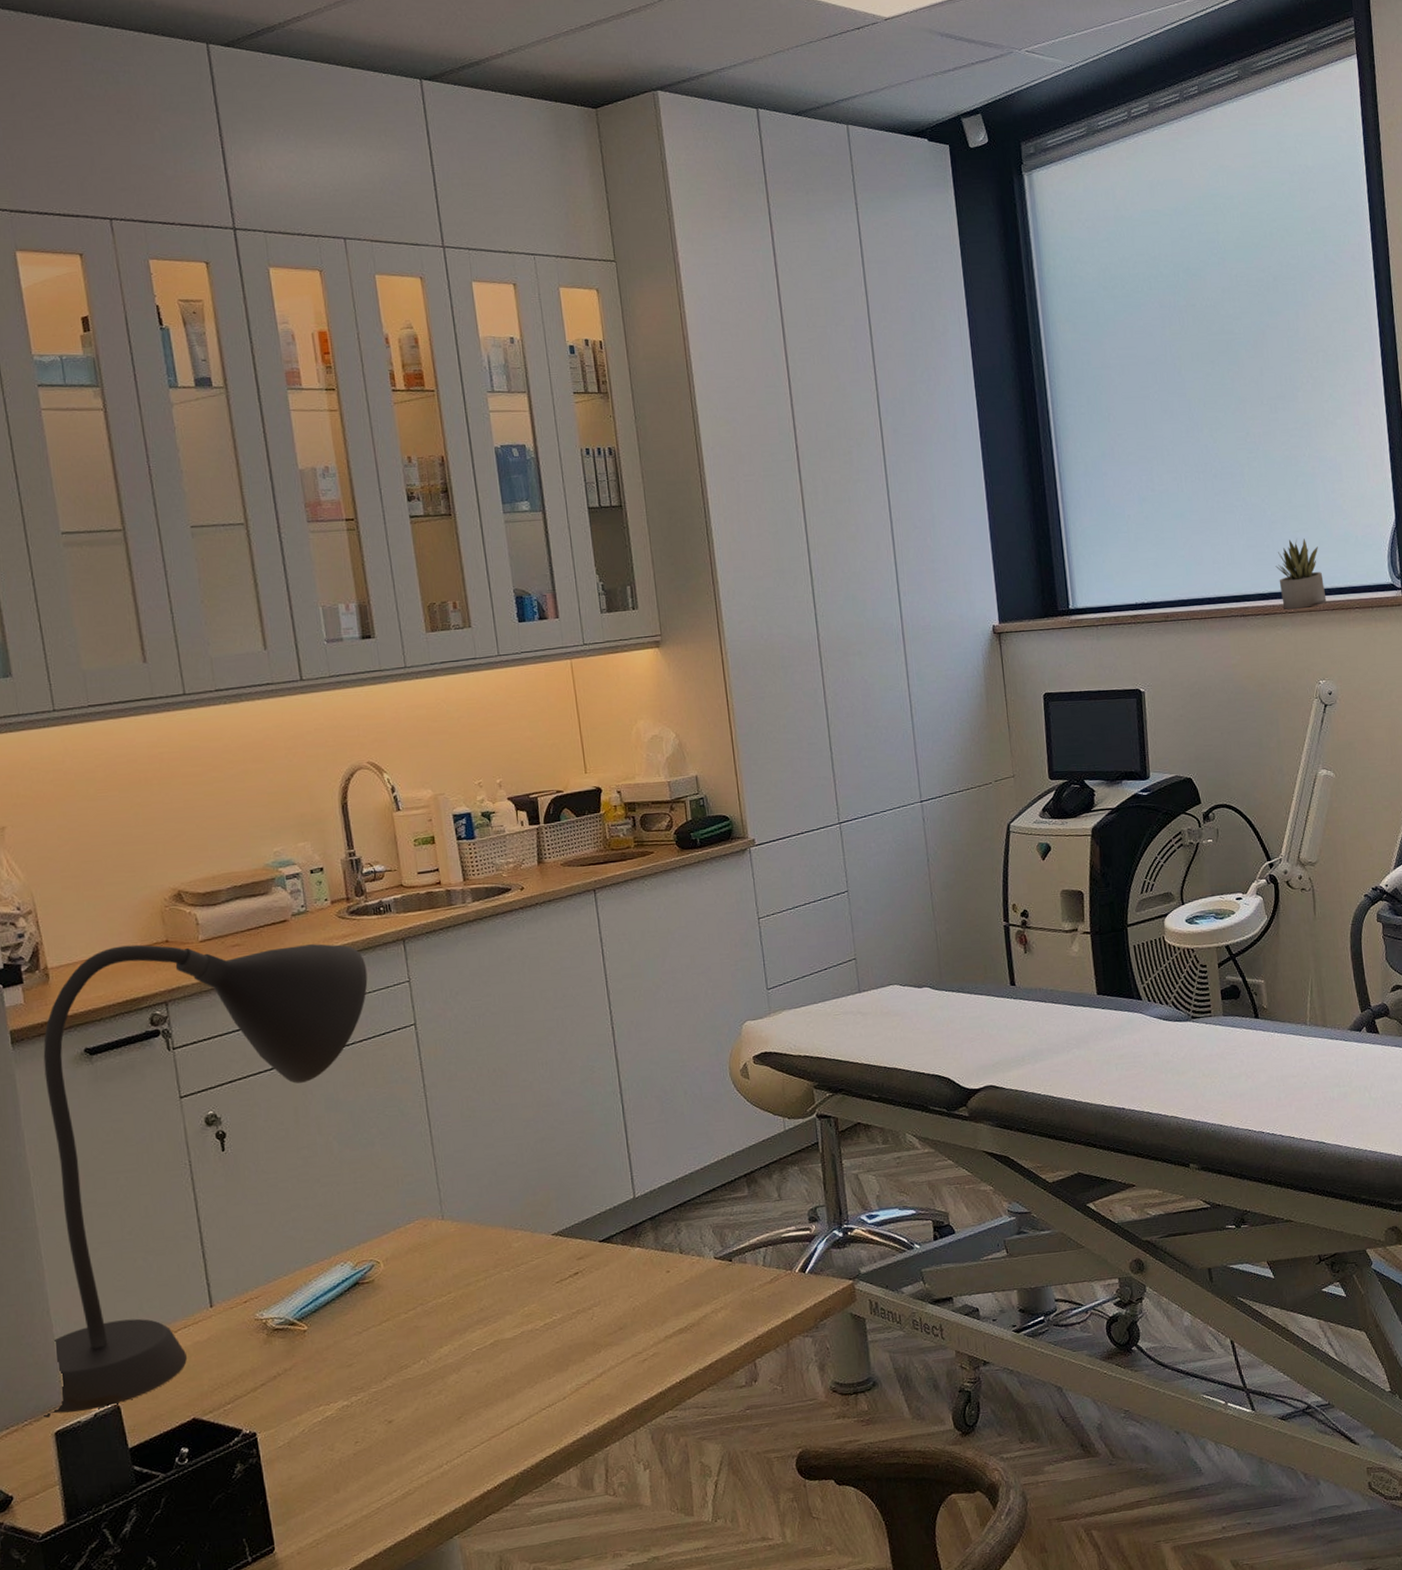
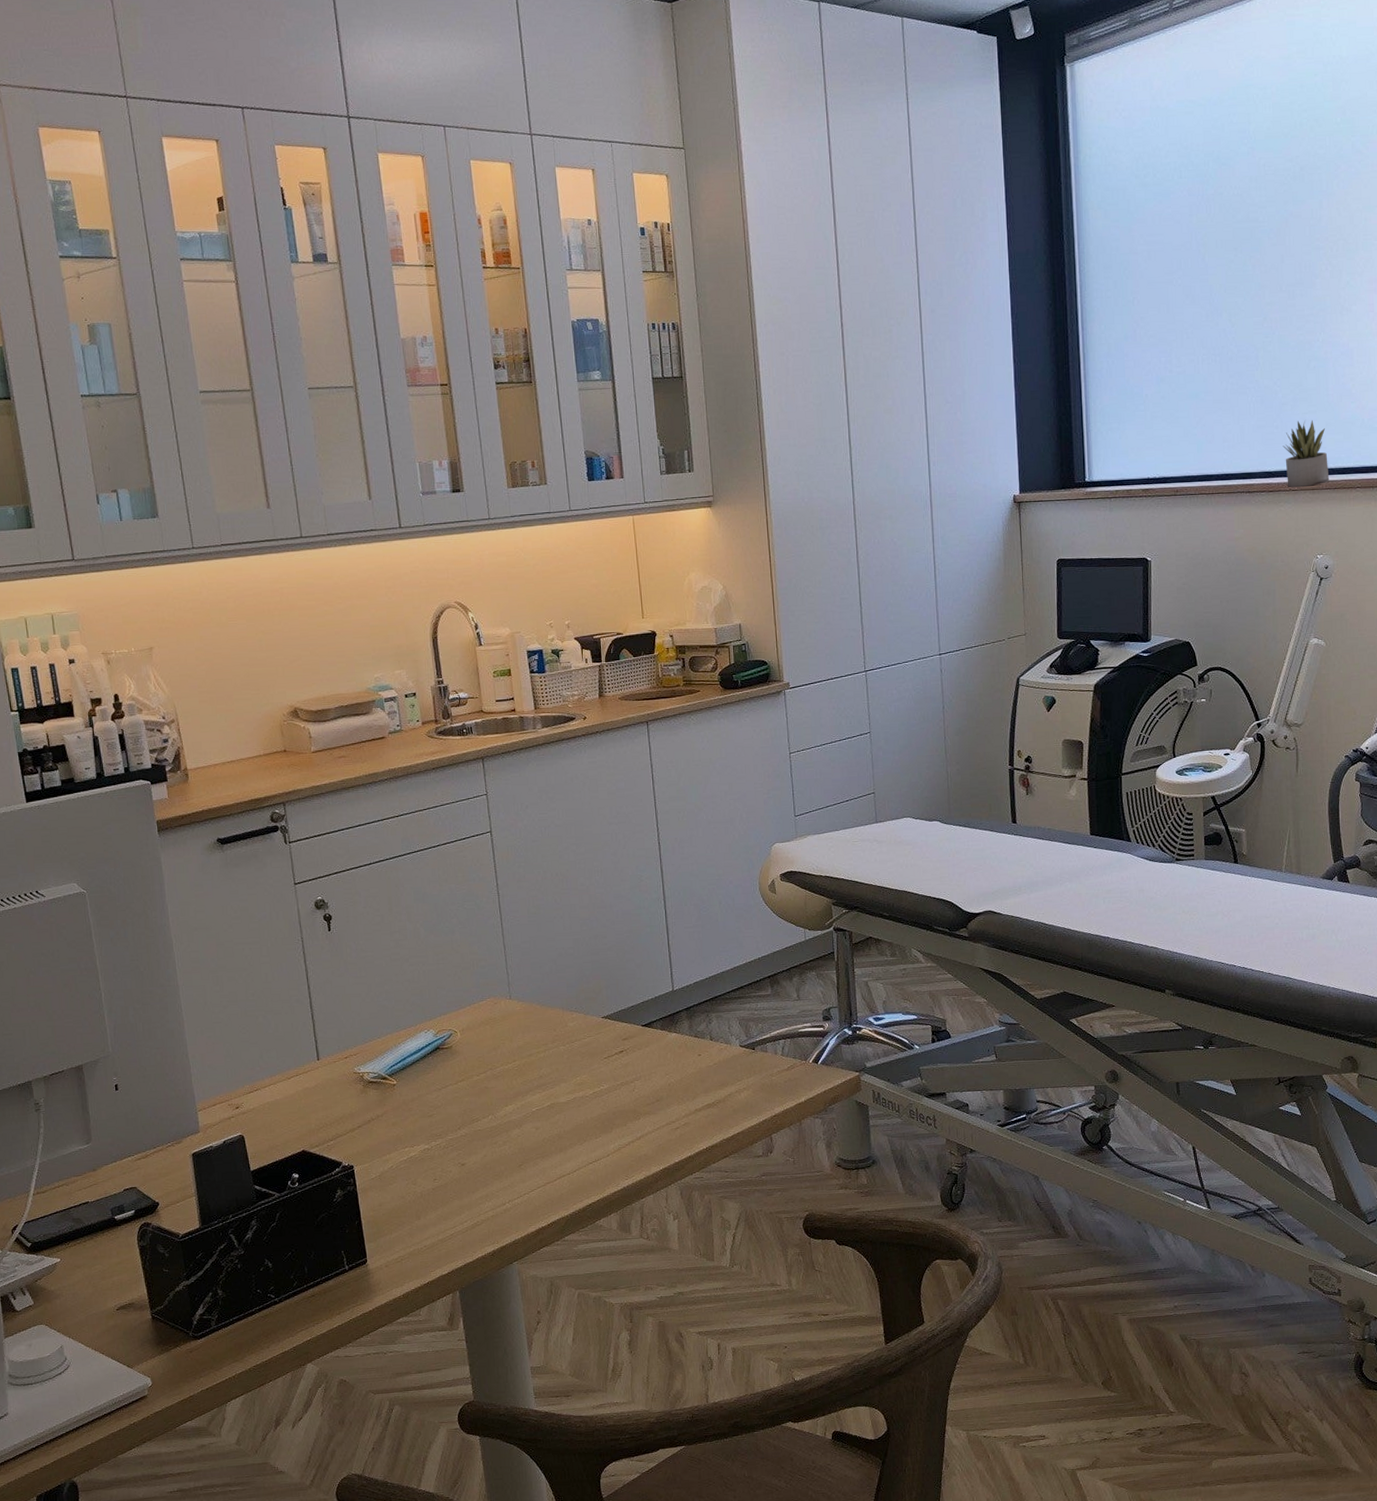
desk lamp: present [41,943,368,1418] -> none [181,752,452,1142]

